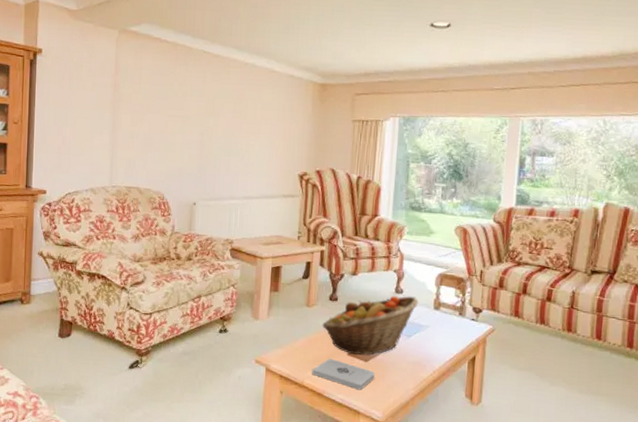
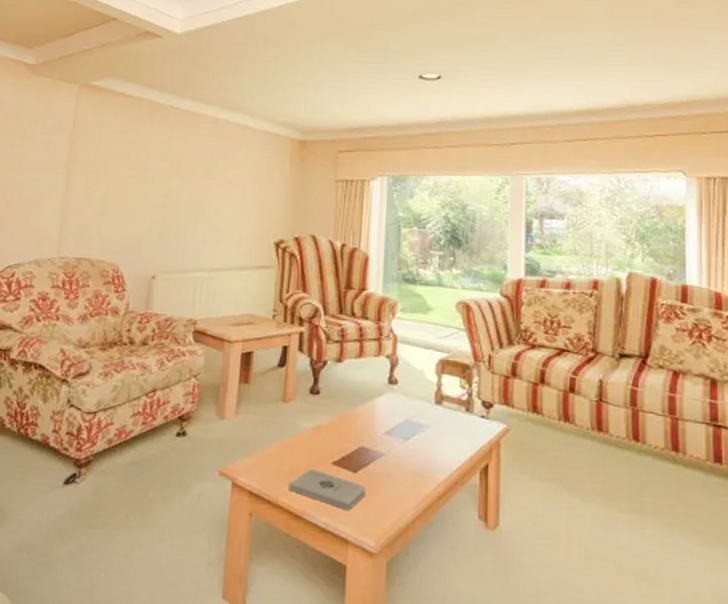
fruit basket: present [322,295,419,355] -> none [301,386,417,464]

